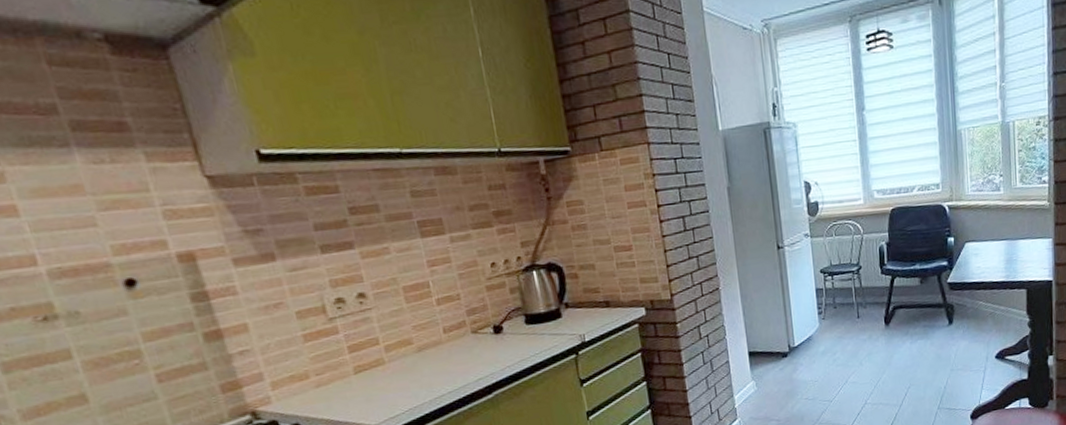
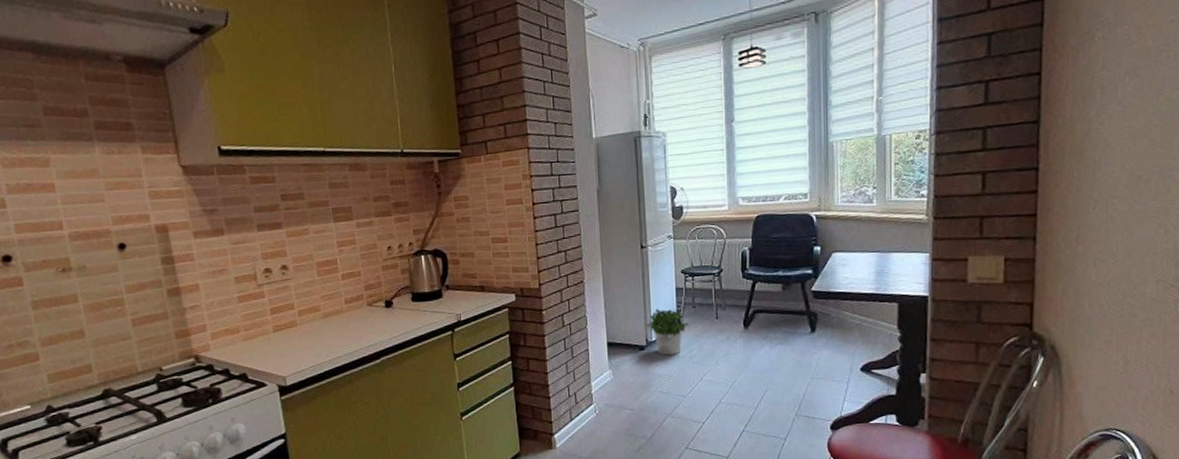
potted plant: none [788,309,831,361] -> present [646,308,689,356]

